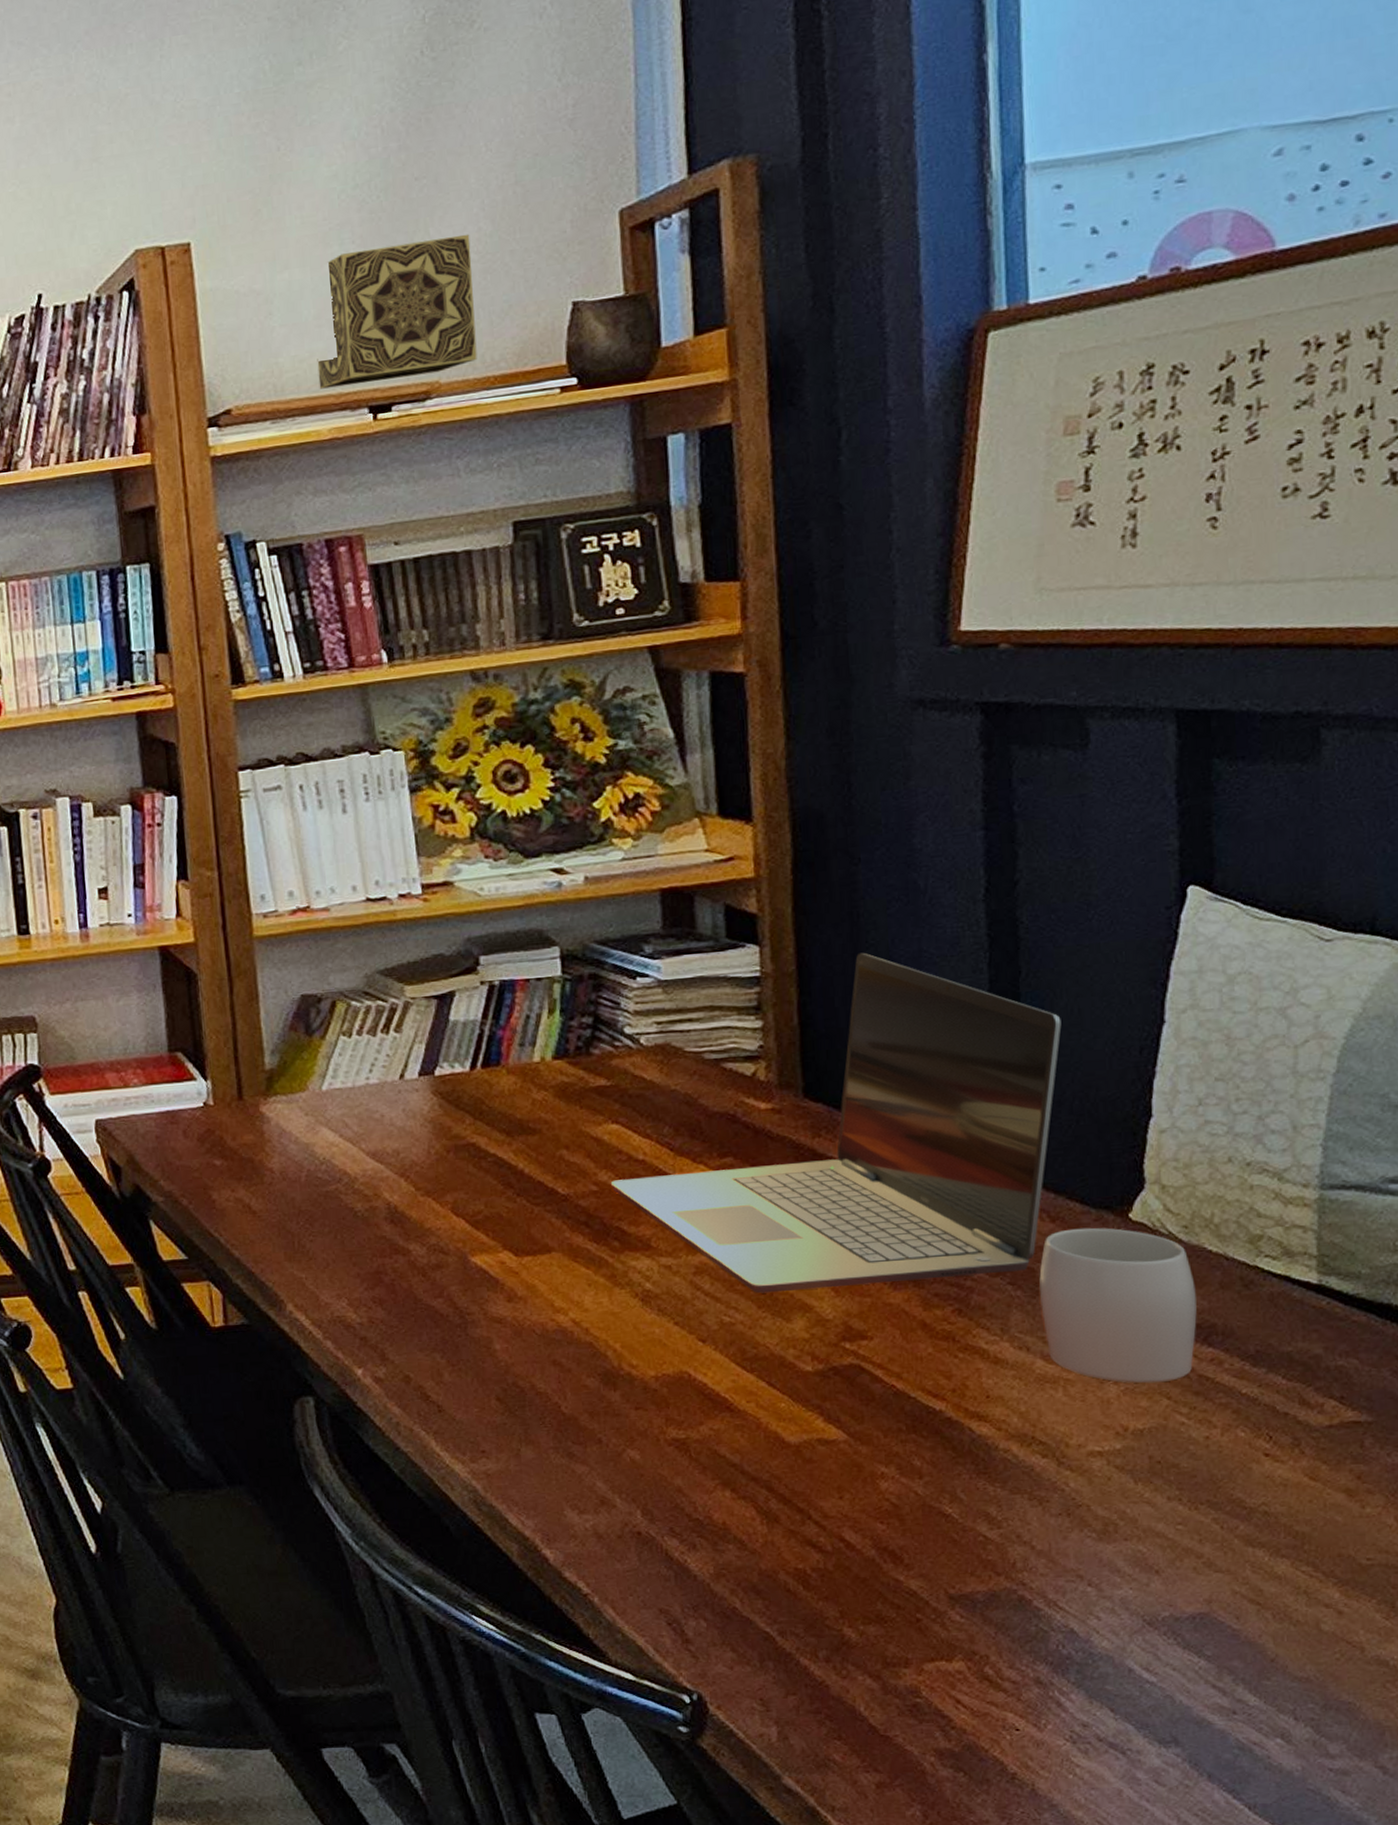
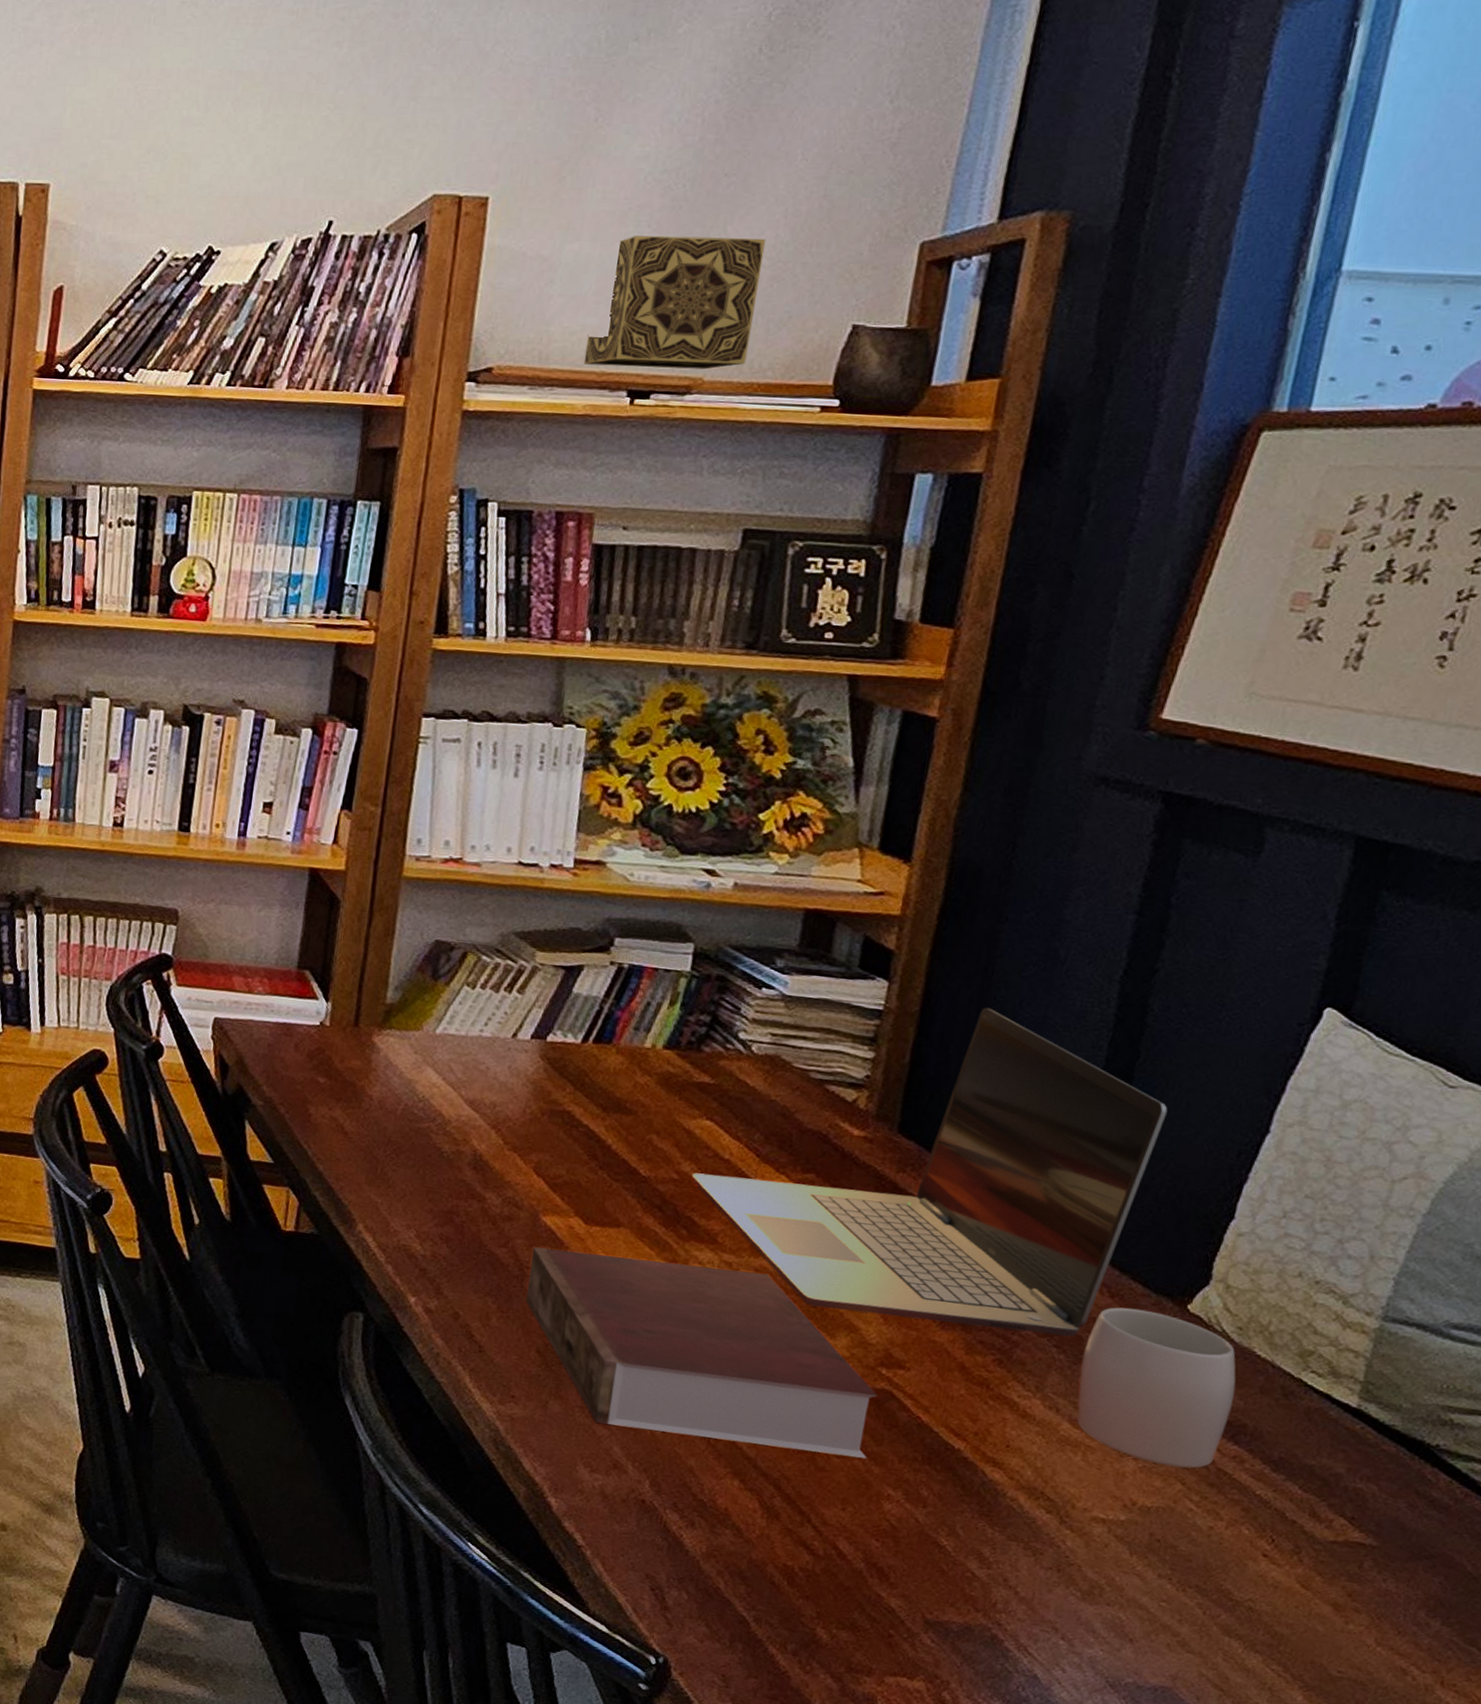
book: none [468,1270,851,1461] -> present [526,1247,878,1459]

